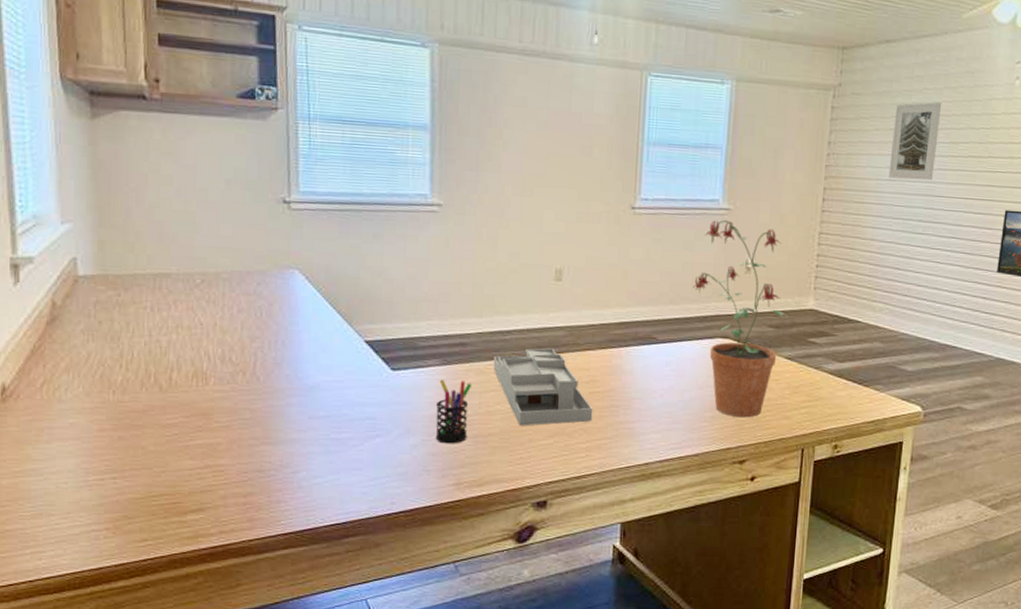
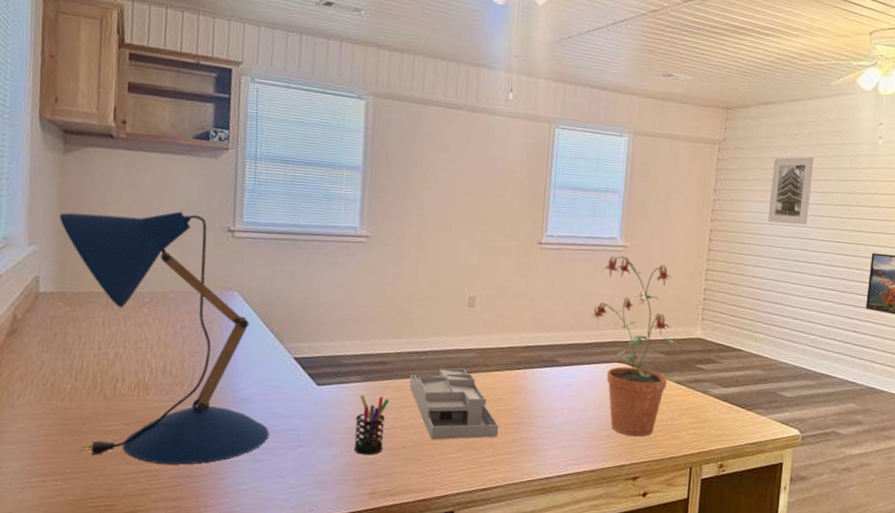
desk lamp: none [92,181,342,459] -> present [59,211,269,465]

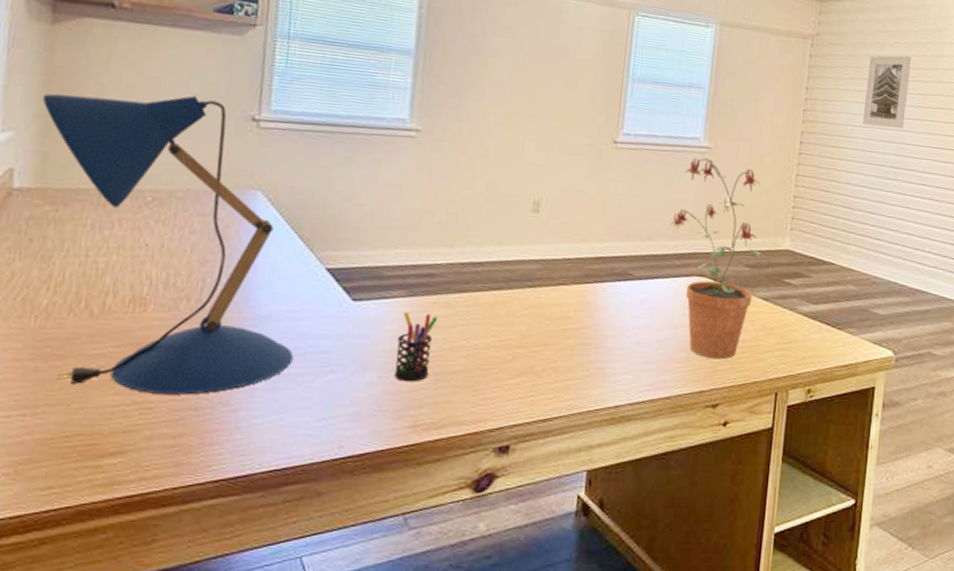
desk organizer: present [409,368,499,440] -> none [461,281,564,364]

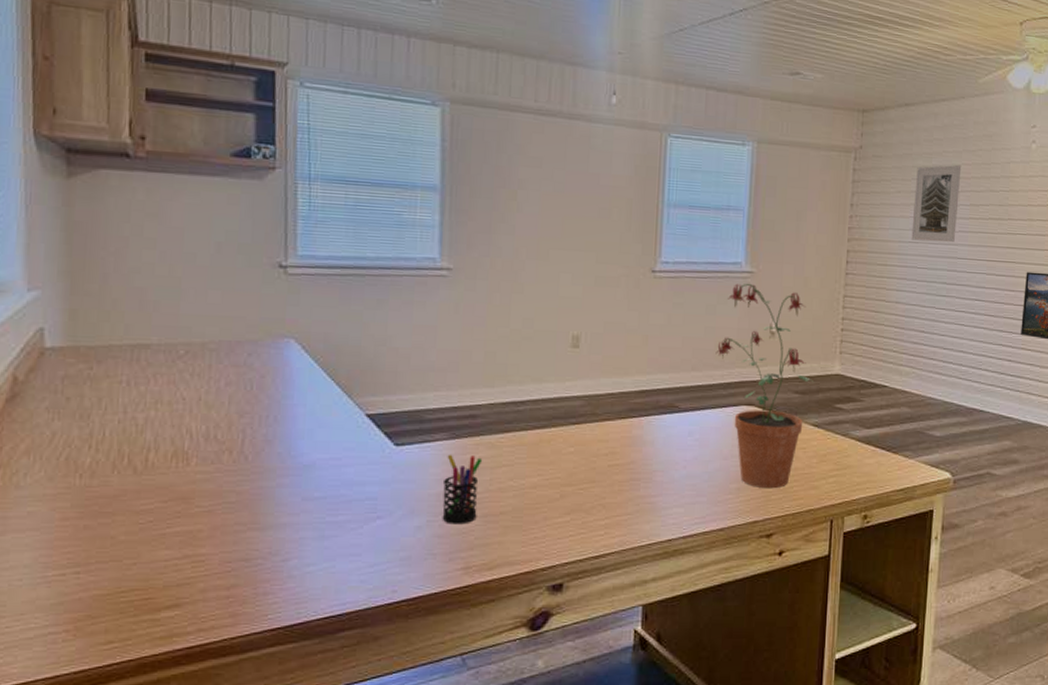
desk lamp: present [42,93,293,395] -> none [65,244,340,546]

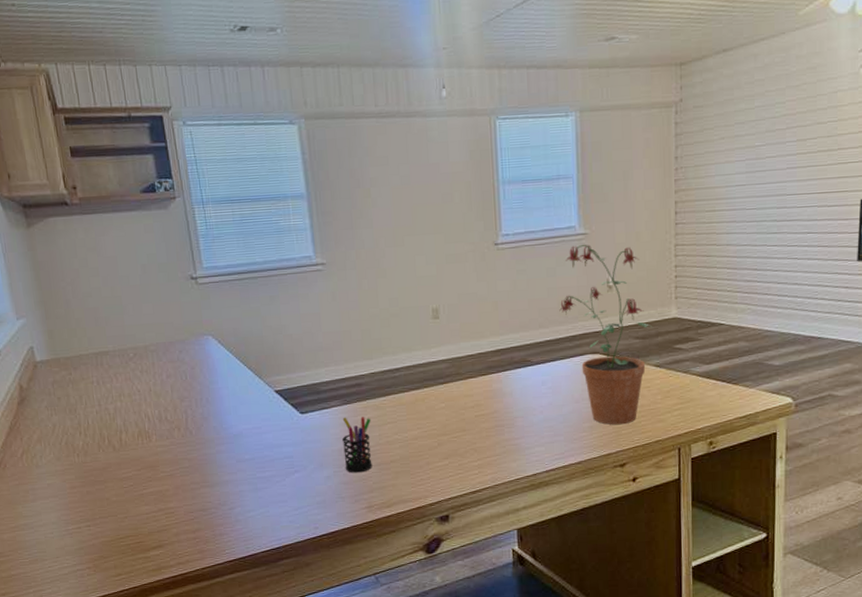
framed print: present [911,164,962,243] -> none [738,102,786,184]

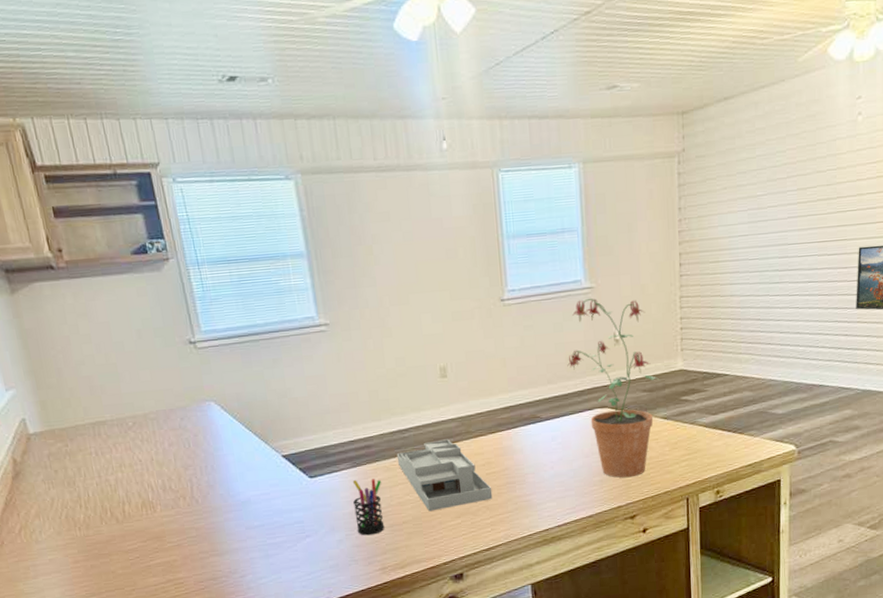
desk organizer: none [386,380,481,452] -> present [396,439,493,512]

